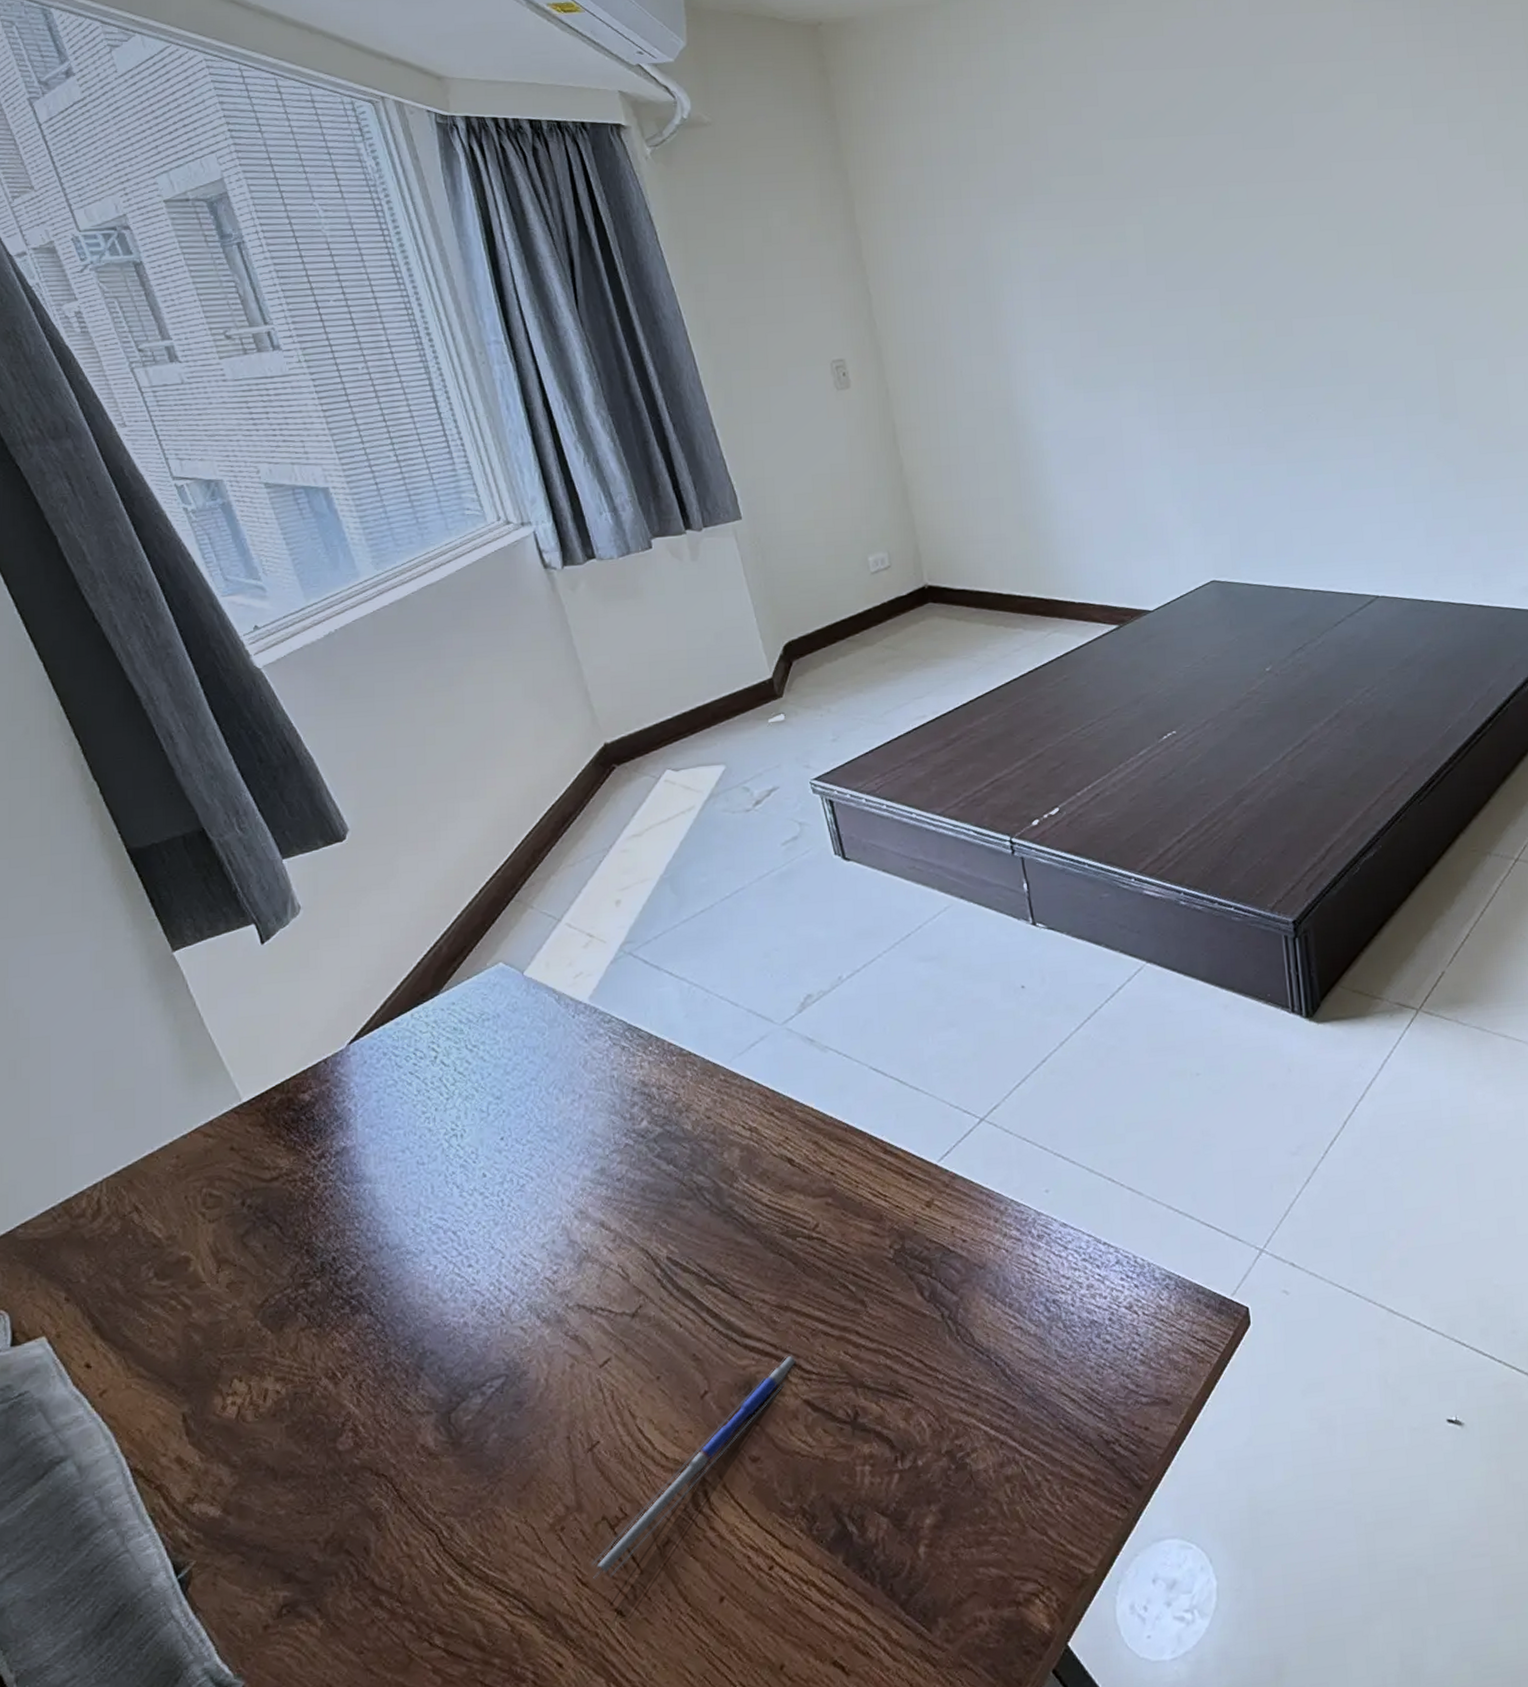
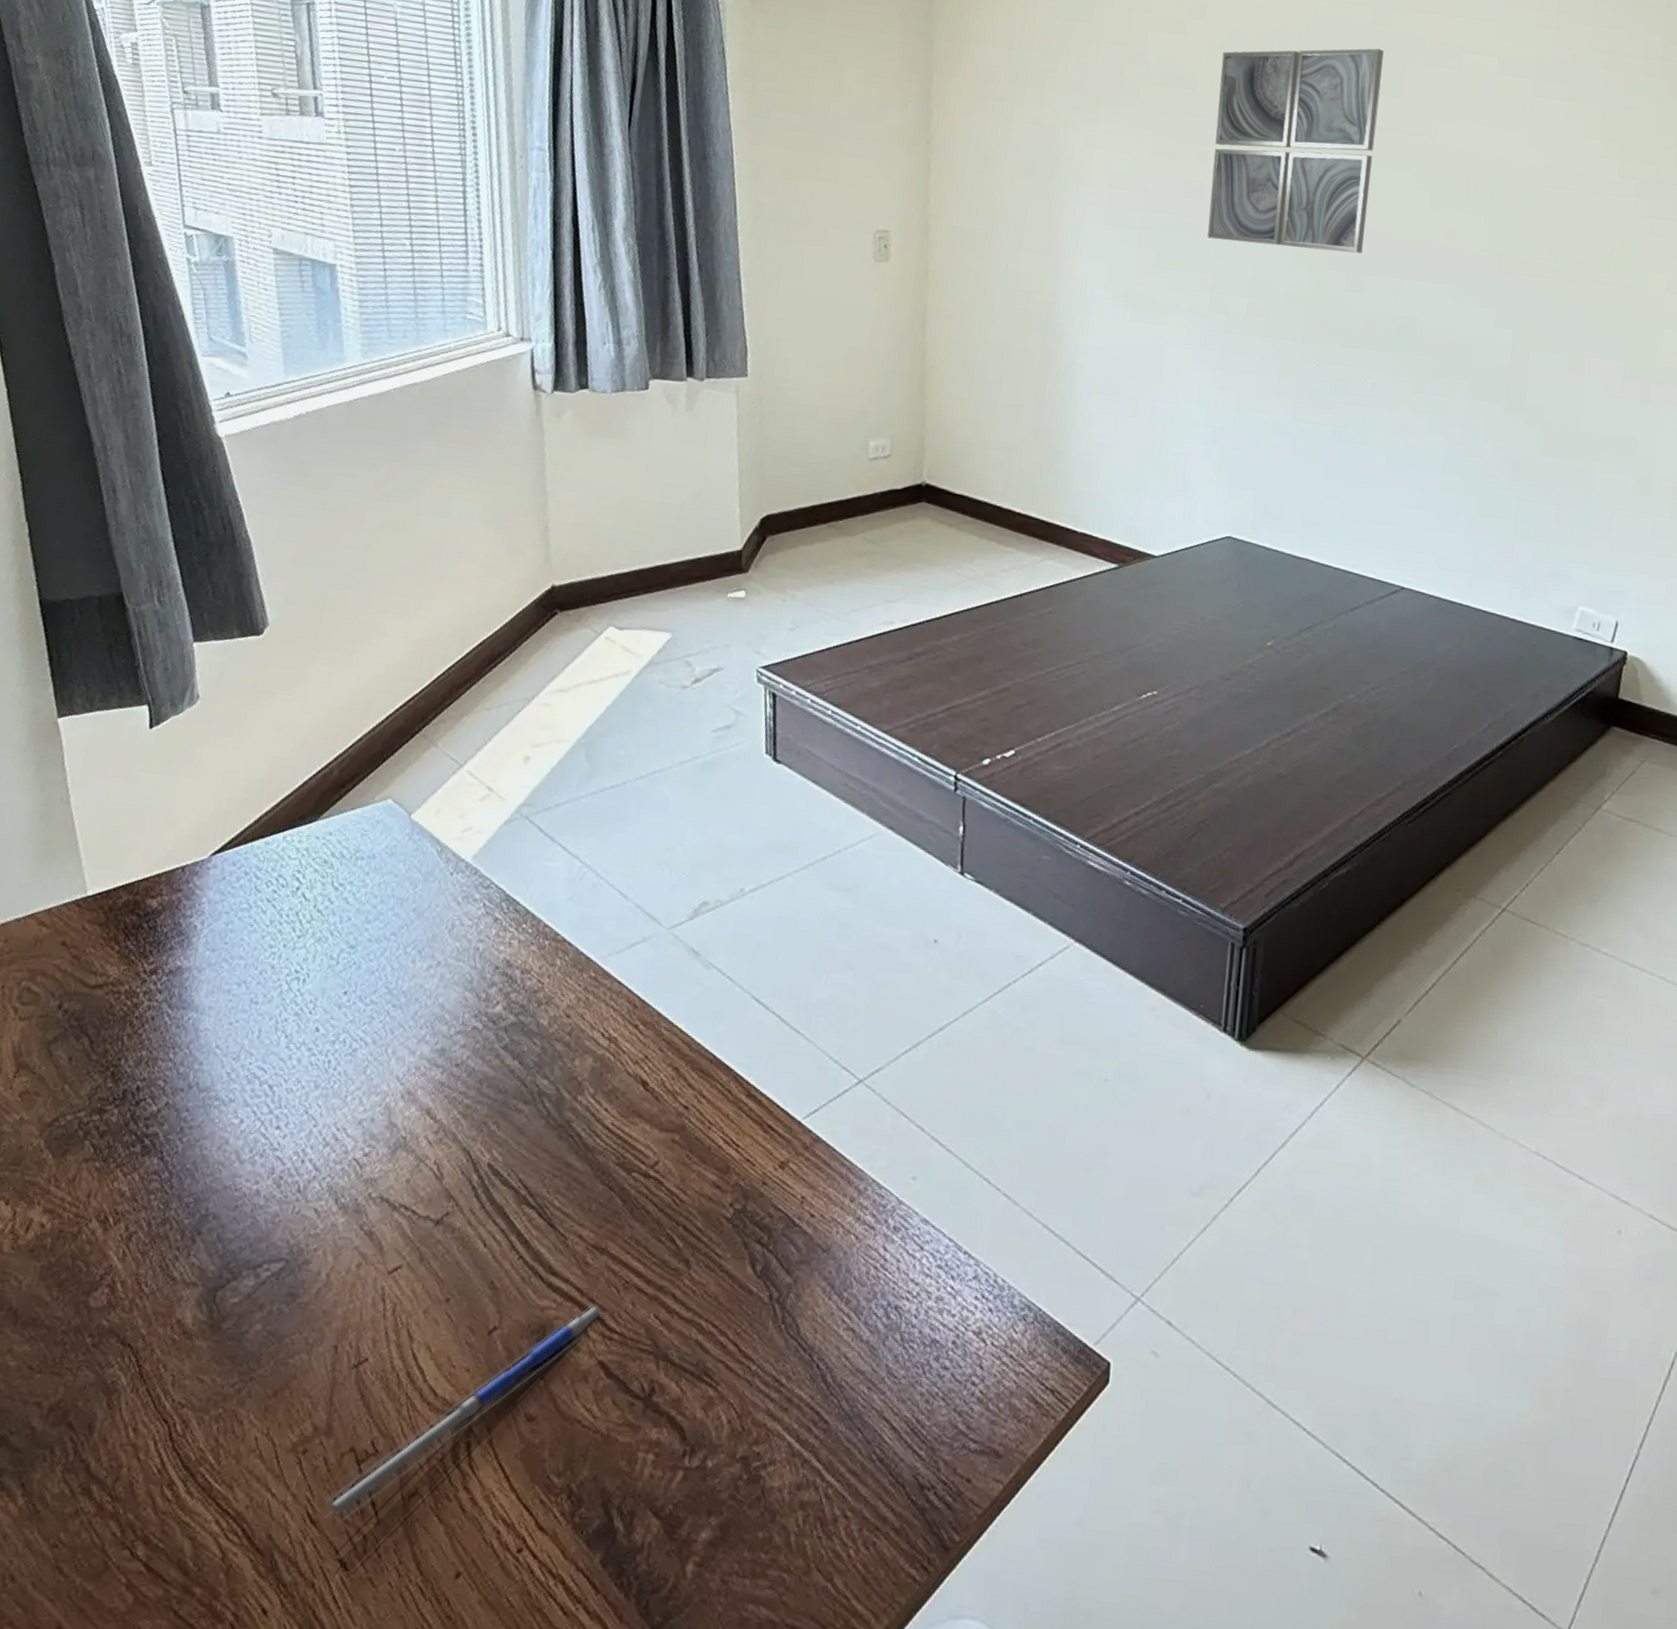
wall art: none [1121,105,1285,312] -> present [1207,48,1384,254]

